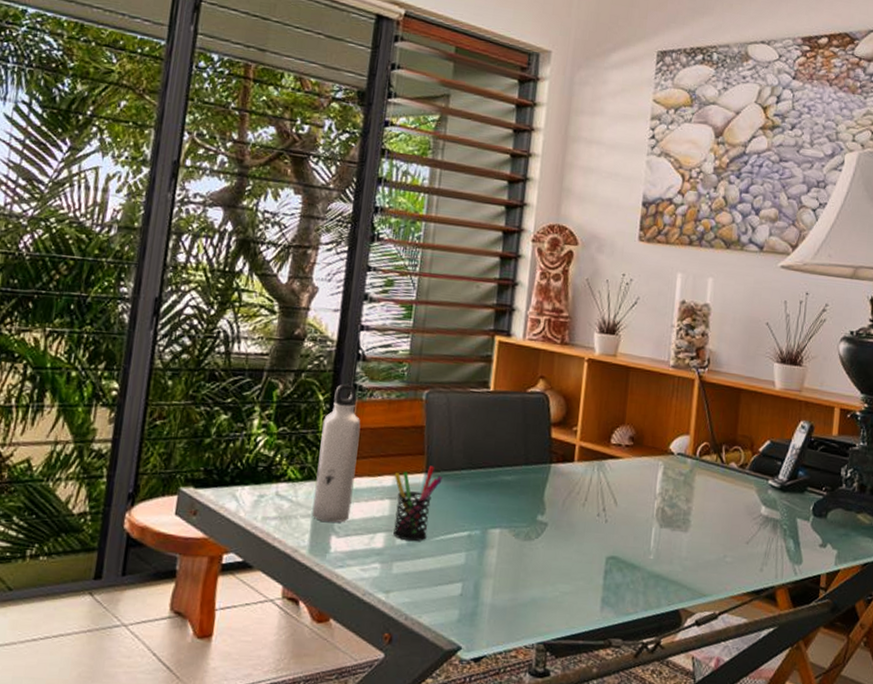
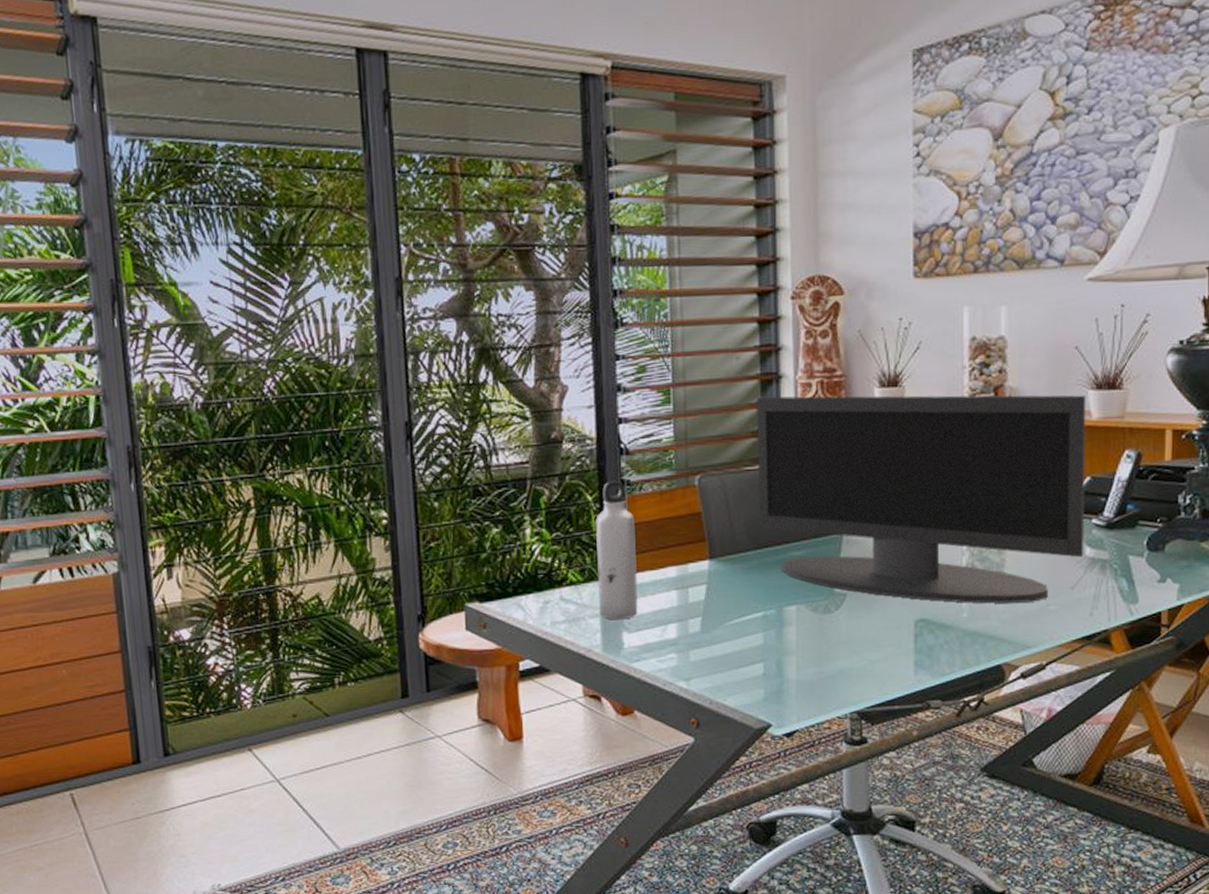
pen holder: present [393,465,443,542] -> none [677,551,728,629]
monitor: none [476,325,772,552] -> present [757,395,1087,604]

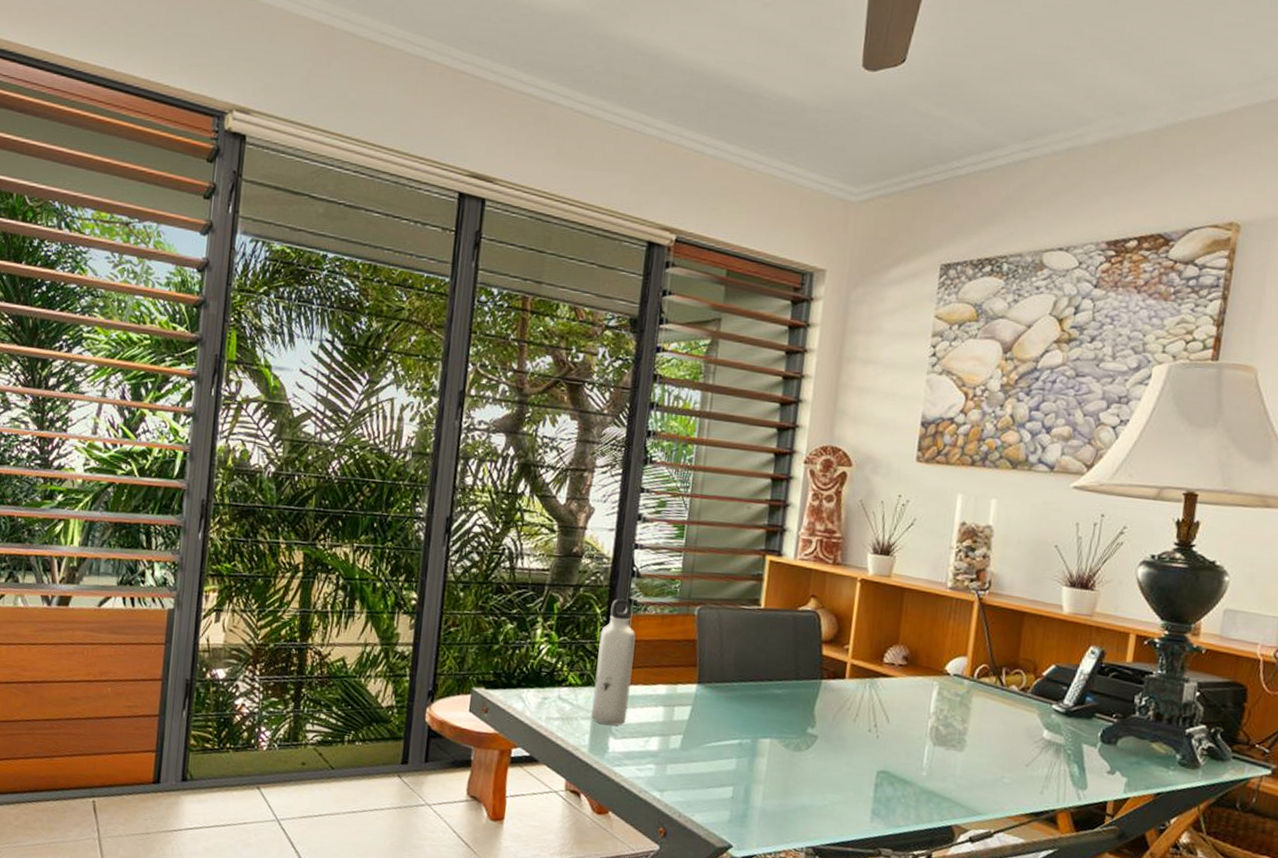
monitor: present [757,395,1087,604] -> none [747,545,1060,772]

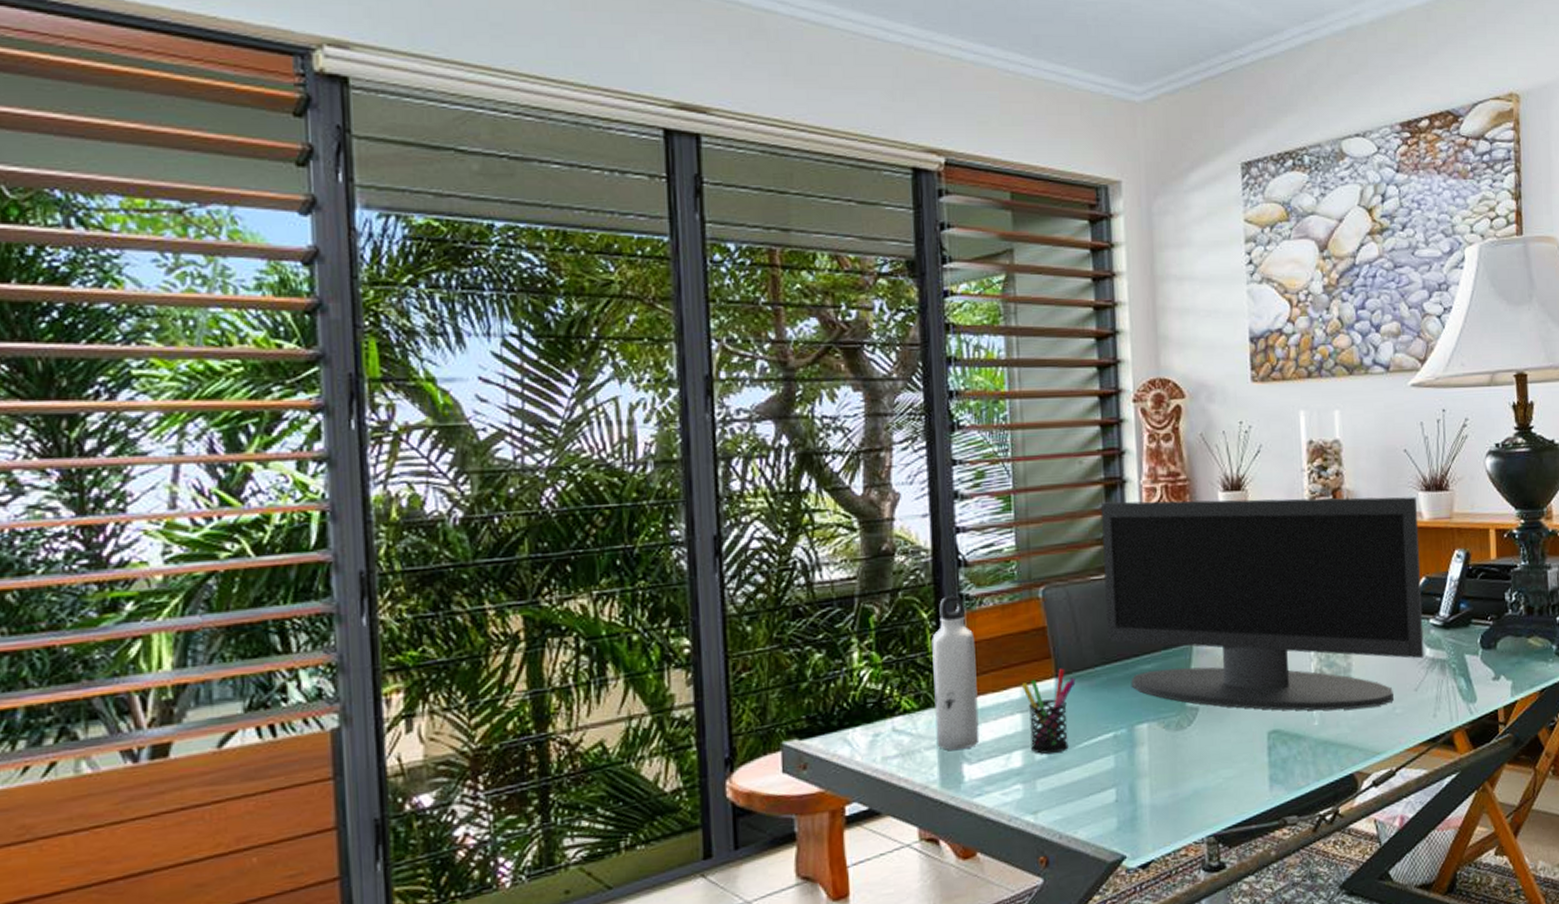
pen holder: none [667,677,714,747] -> present [1021,668,1076,755]
monitor: none [747,545,1060,772] -> present [1101,496,1425,711]

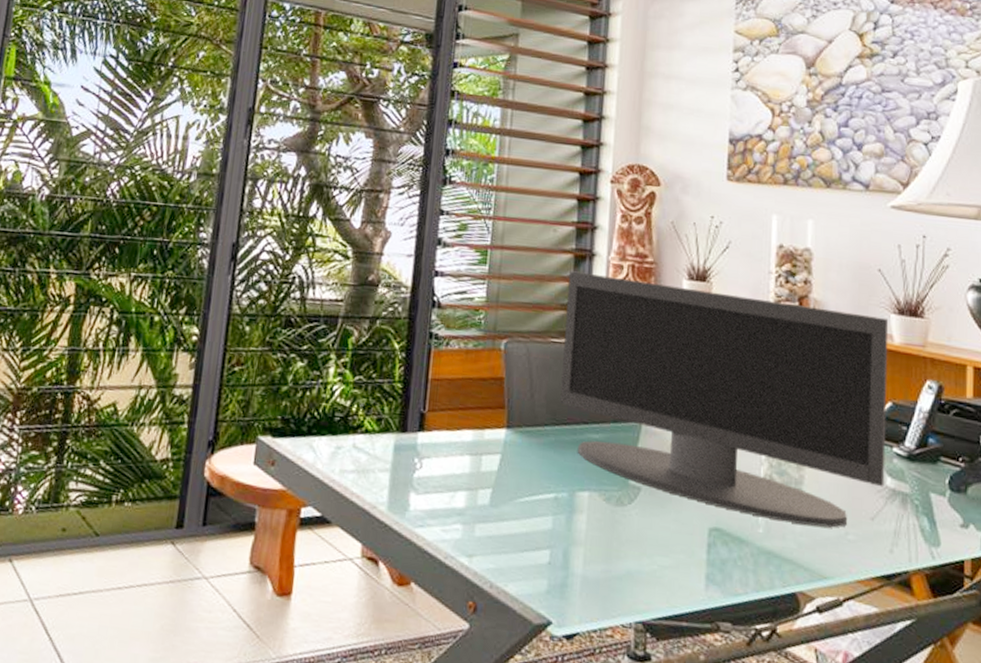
water bottle: present [932,595,980,751] -> none [390,331,438,479]
pen holder: present [1021,668,1076,755] -> none [473,420,525,502]

